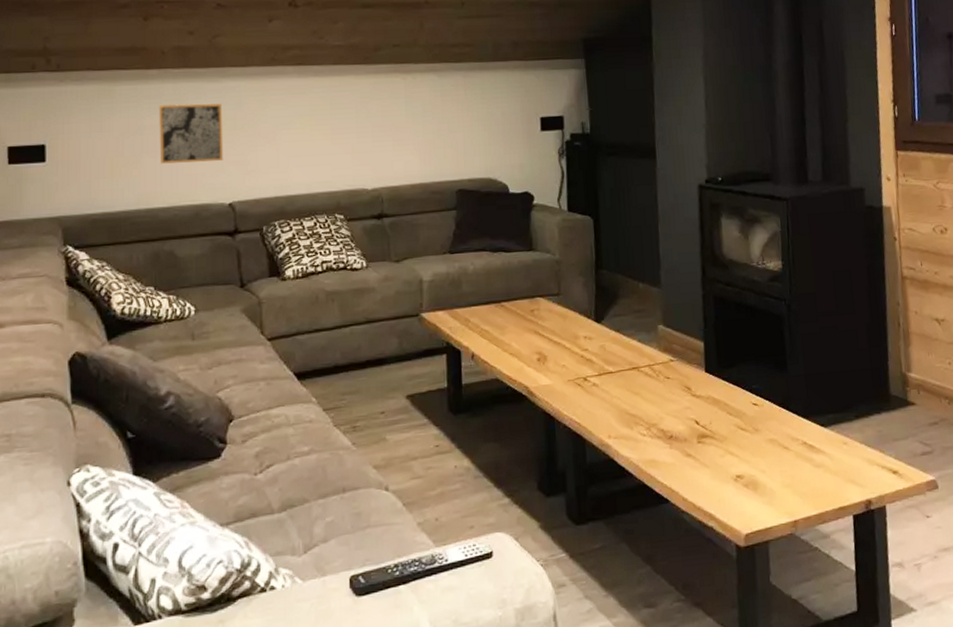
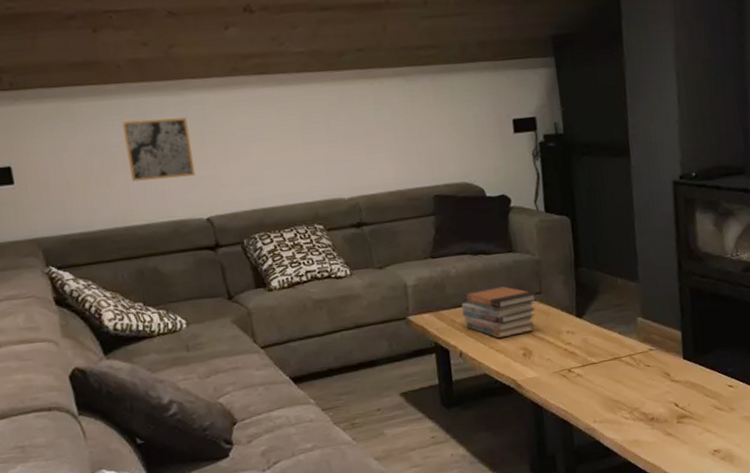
book stack: none [476,284,555,341] -> present [461,285,537,339]

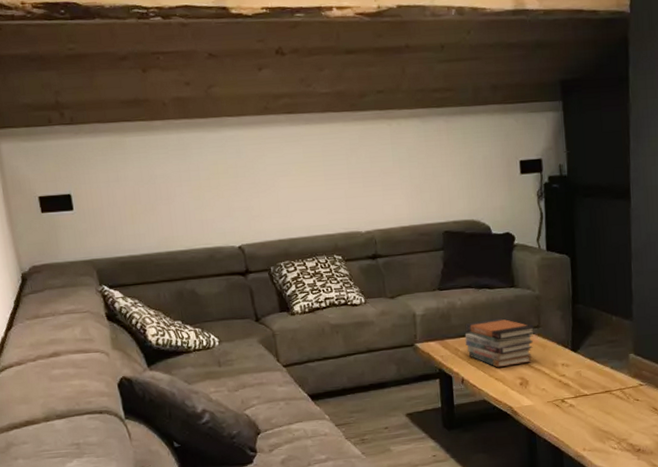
wall art: present [122,117,196,181] -> none [167,152,230,211]

